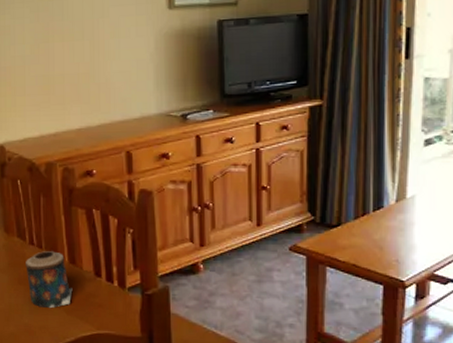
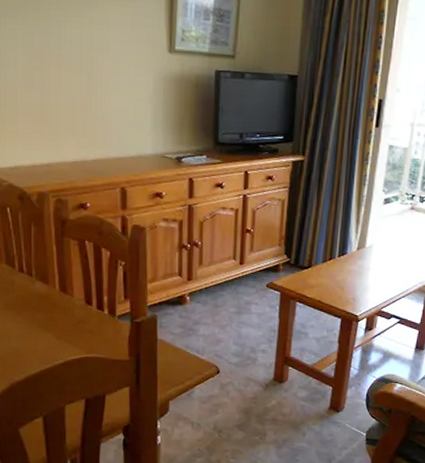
candle: present [26,251,73,308] -> none [14,279,63,333]

